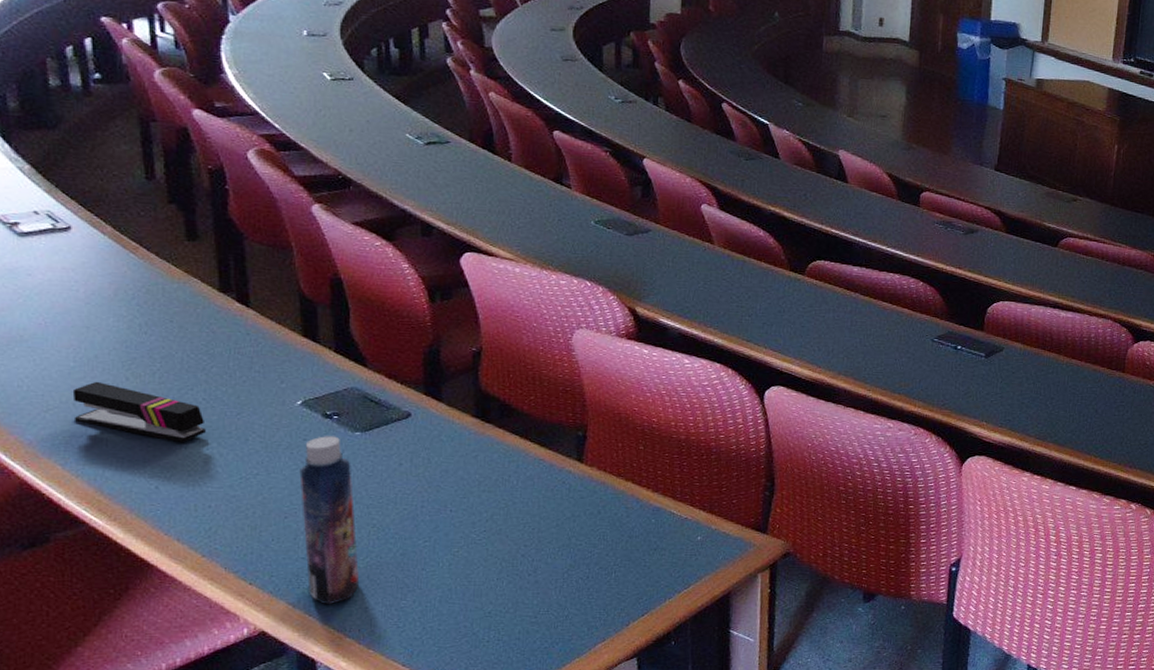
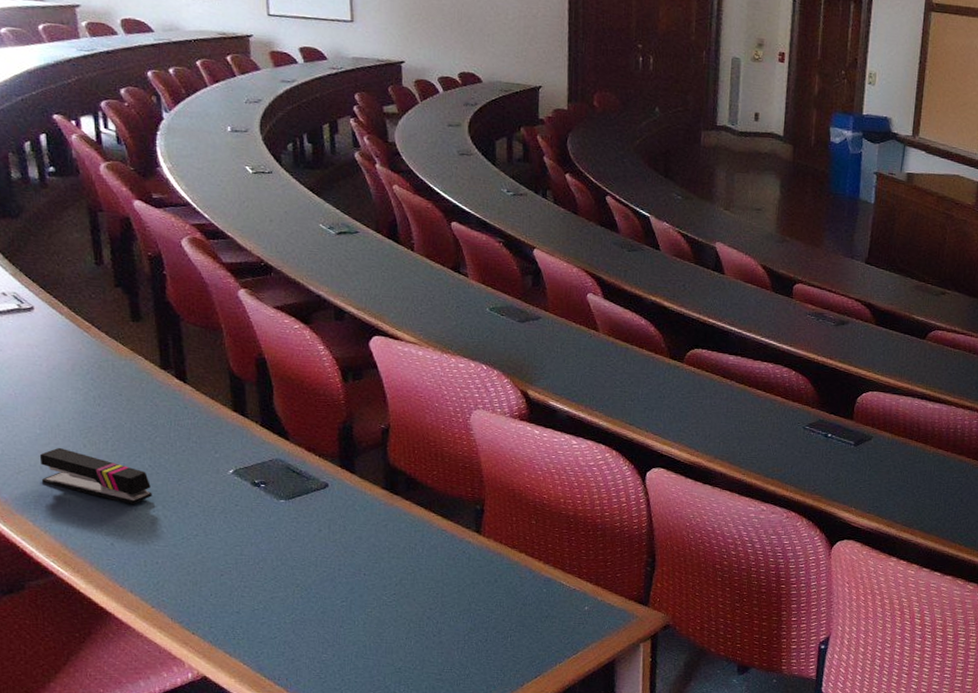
bottle: present [299,436,360,605] -> none [233,502,287,656]

